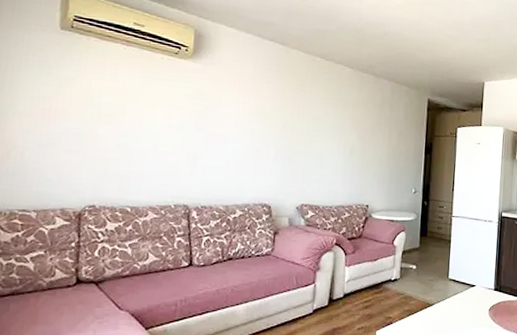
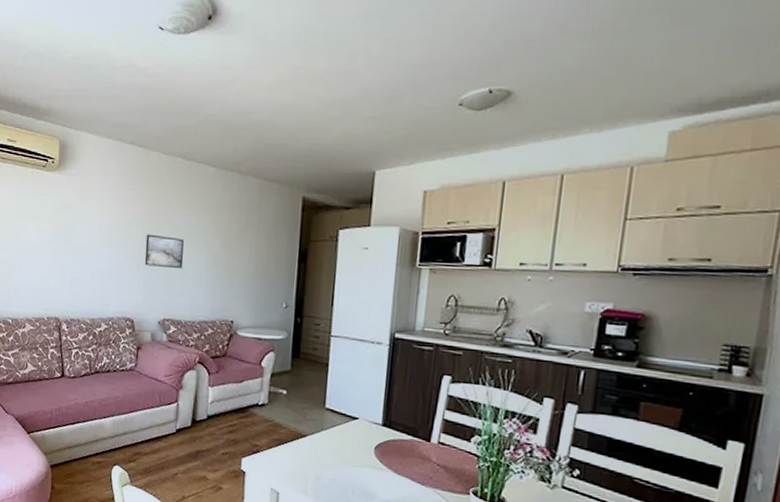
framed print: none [283,124,323,158] -> present [144,234,184,269]

